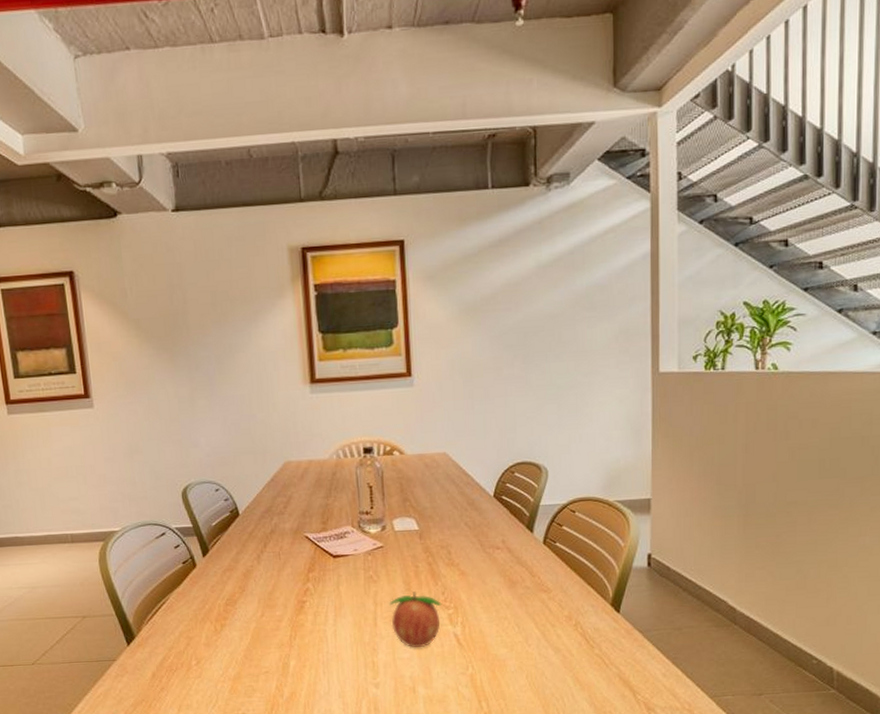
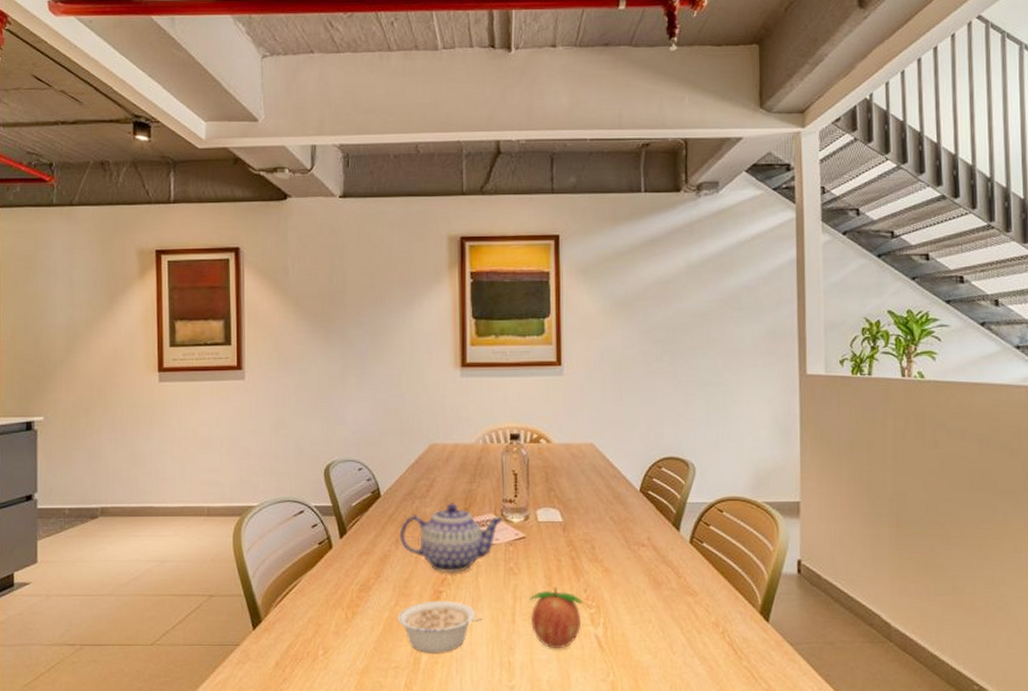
teapot: none [261,518,361,584] -> present [400,503,503,572]
legume: none [264,609,347,658] -> present [397,600,484,653]

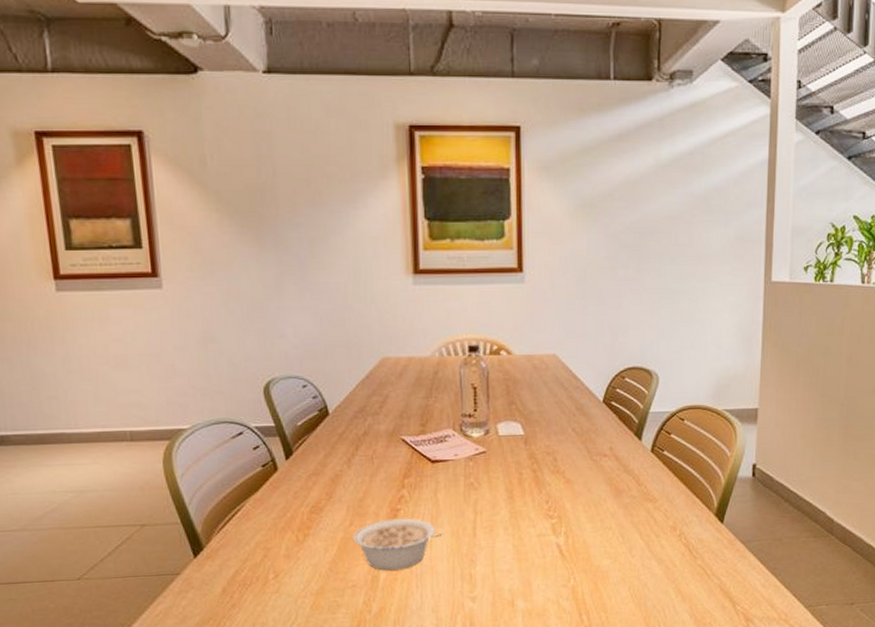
teapot: present [400,503,503,572] -> none [352,419,462,490]
fruit: present [530,587,584,649] -> none [491,500,545,560]

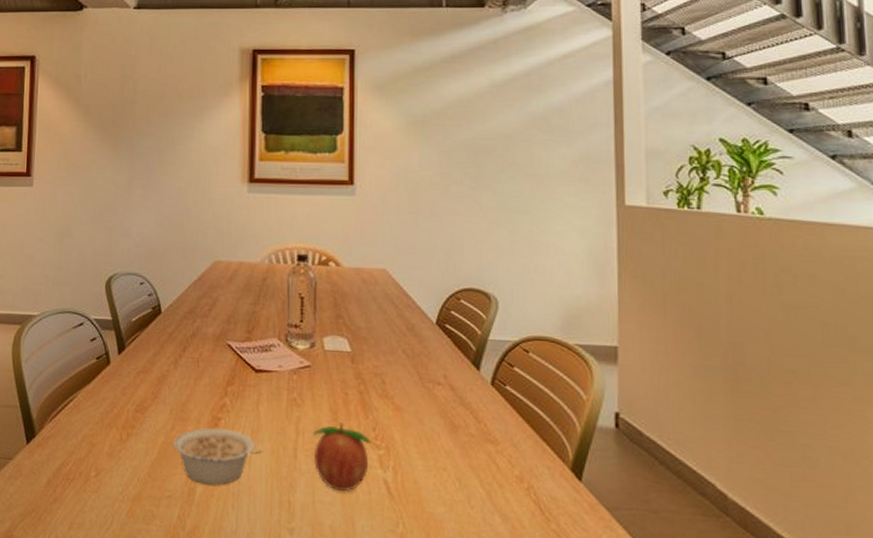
fruit: none [491,500,545,560] -> present [313,423,372,492]

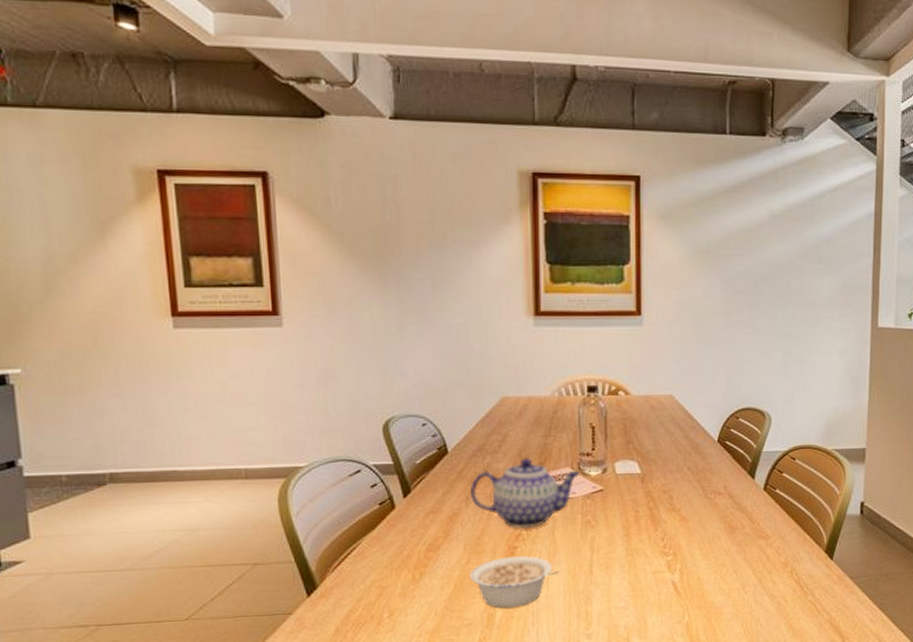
teapot: none [179,324,287,399] -> present [470,458,580,528]
fruit: present [313,423,372,492] -> none [607,537,661,597]

